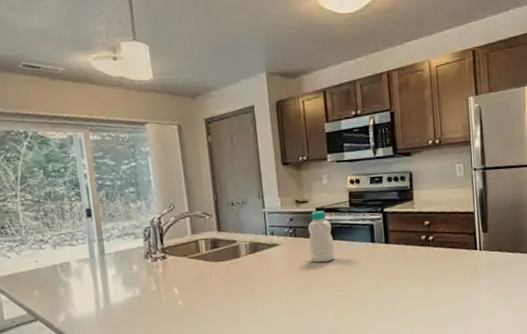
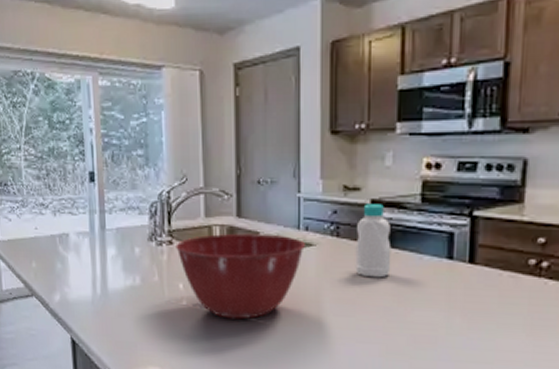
mixing bowl: none [169,241,272,310] -> present [176,233,305,320]

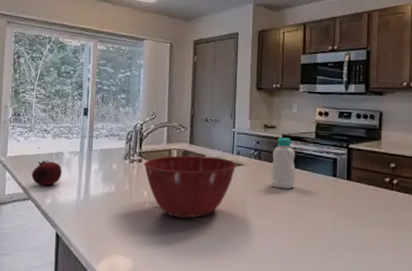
fruit: none [32,245,70,279] -> present [32,160,62,186]

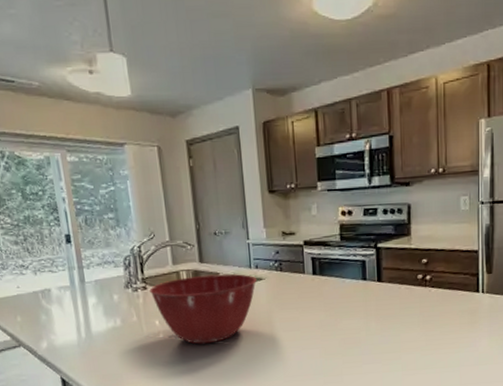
fruit: present [32,160,62,186] -> none [16,300,54,330]
bottle: present [271,137,296,189] -> none [295,244,323,300]

